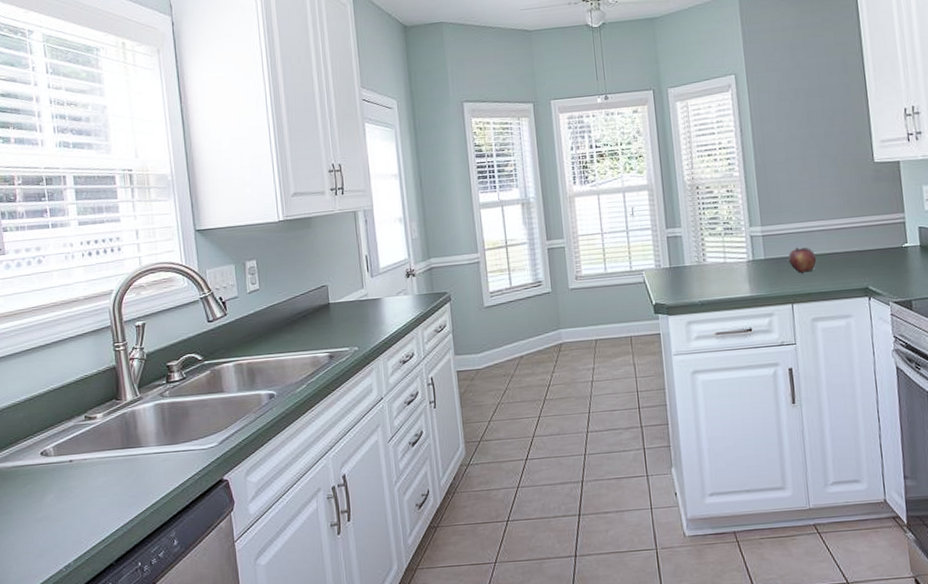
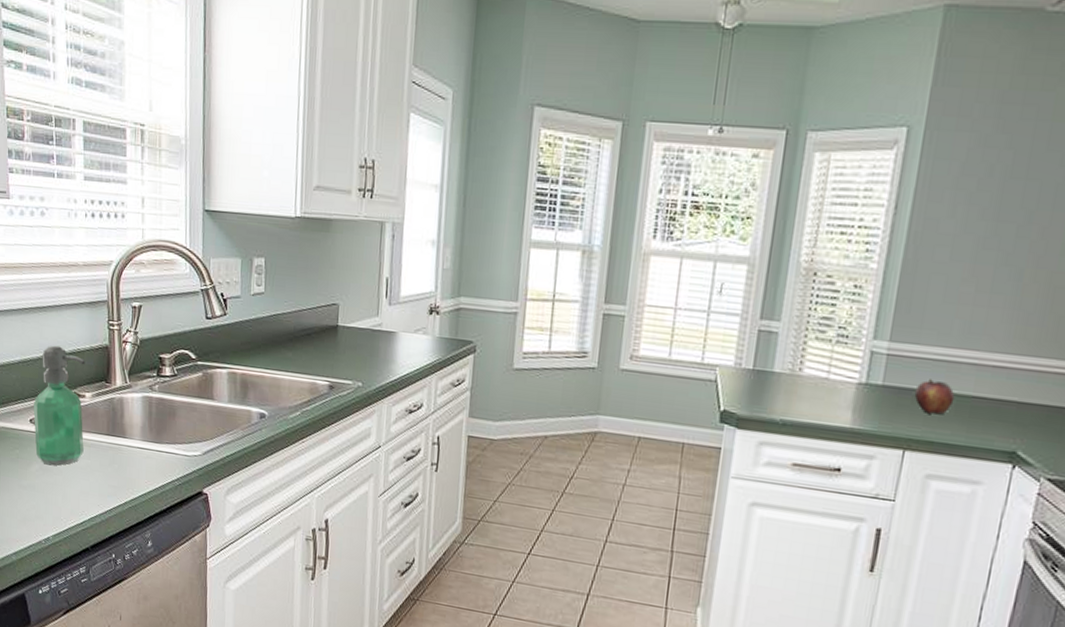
soap dispenser: none [43,376,99,492] -> present [33,345,85,466]

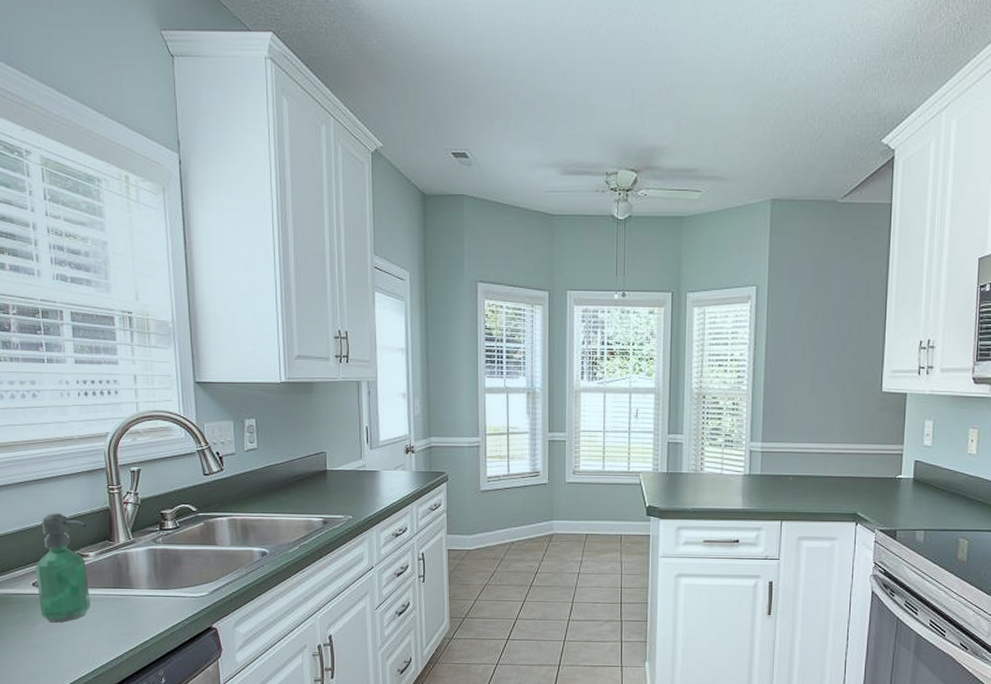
fruit: present [914,379,955,415] -> none [783,467,811,492]

